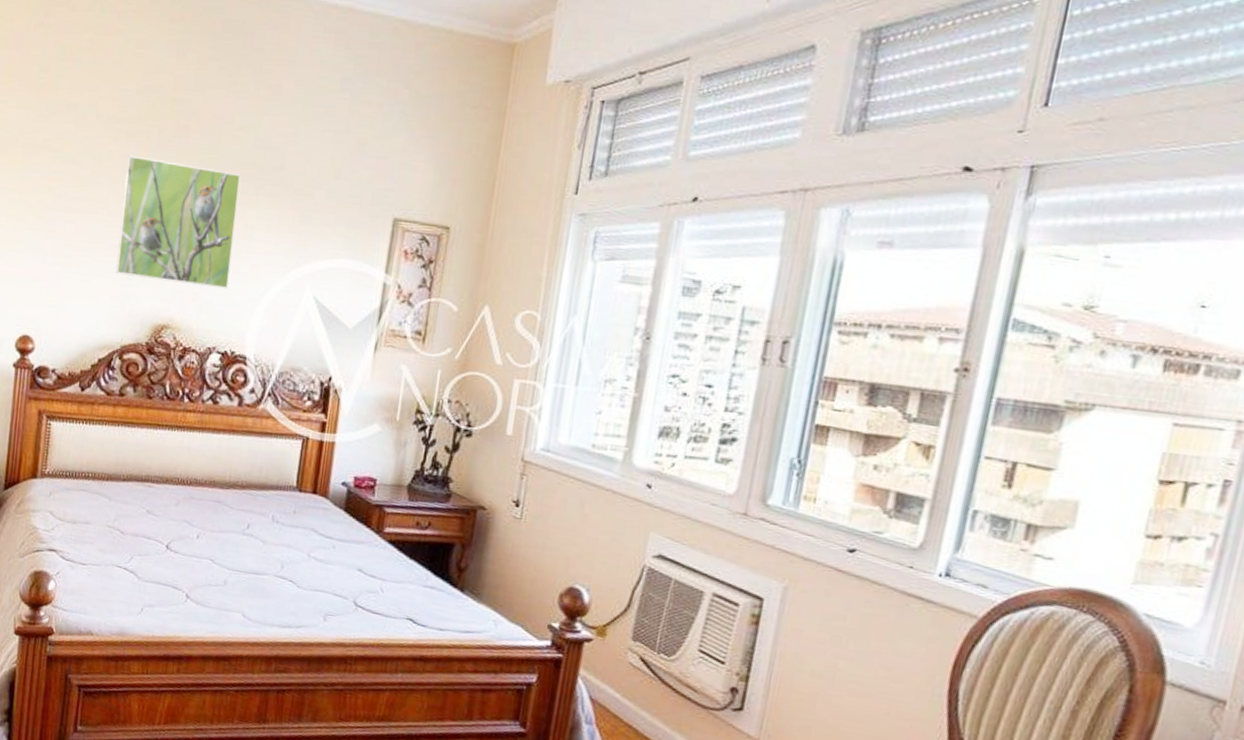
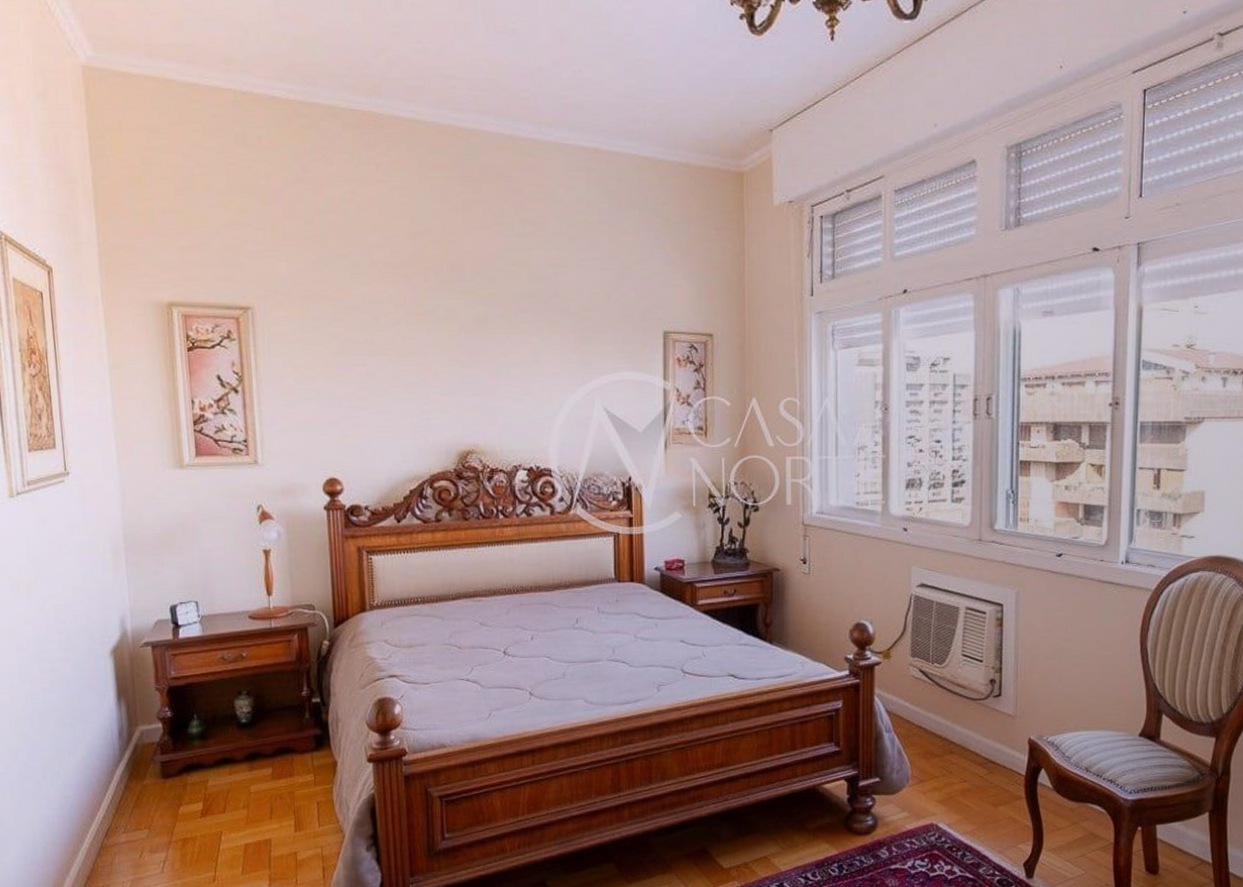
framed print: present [116,155,242,290] -> none [408,297,524,411]

